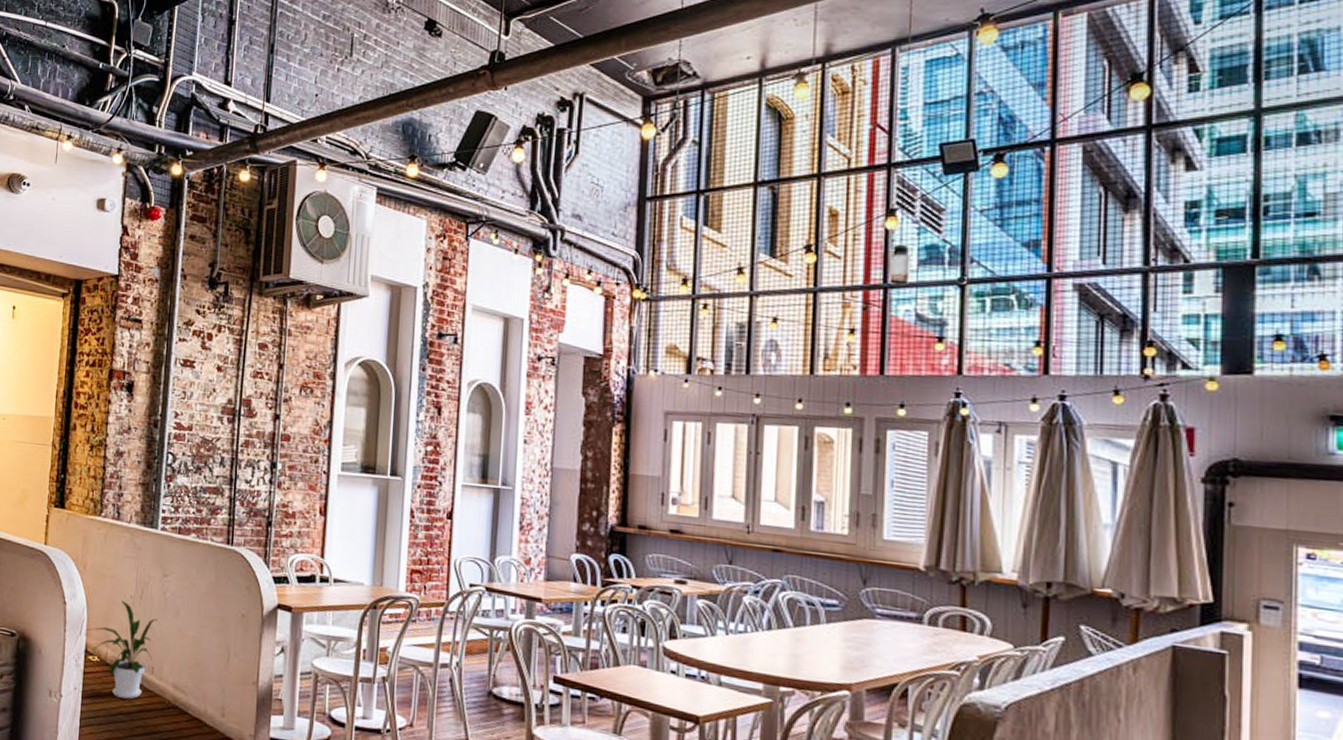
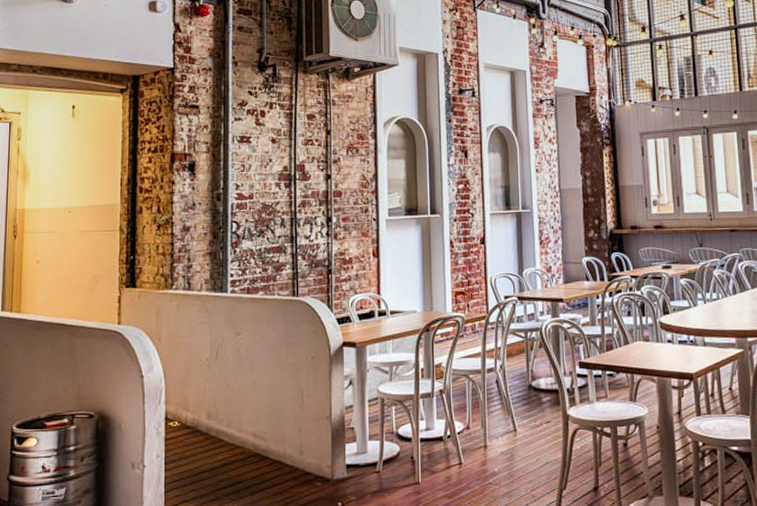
house plant: present [85,600,158,699] -> none [164,364,233,456]

